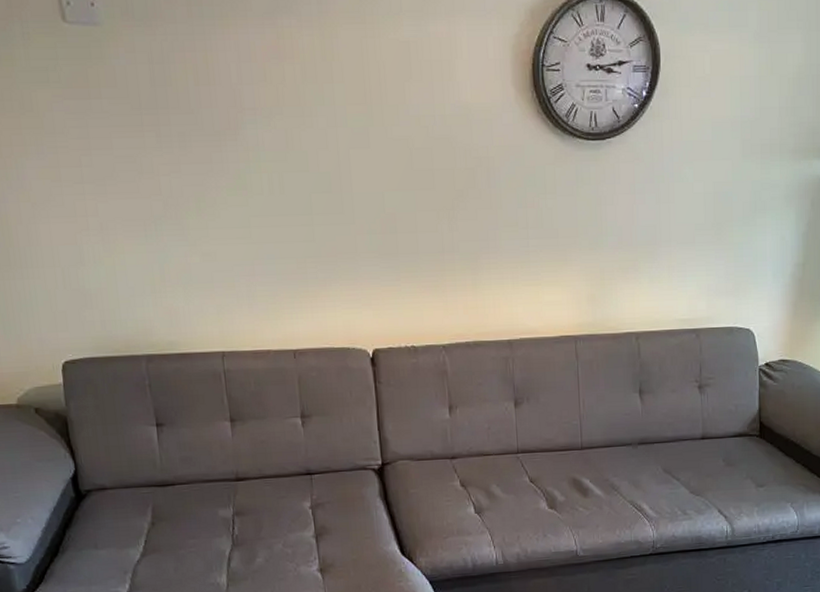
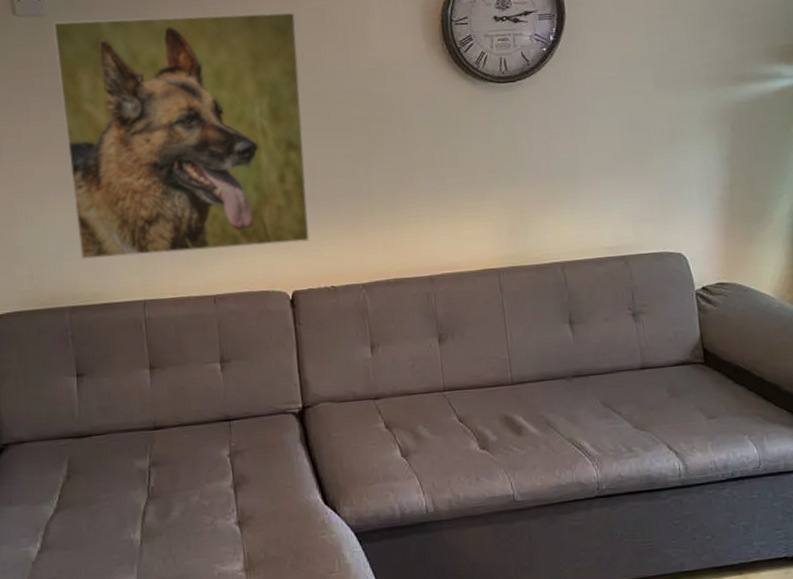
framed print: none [109,33,391,306] -> present [52,12,310,259]

